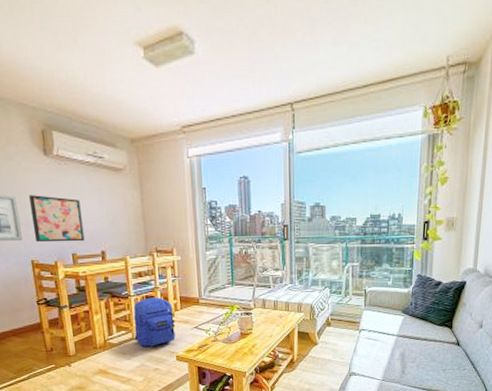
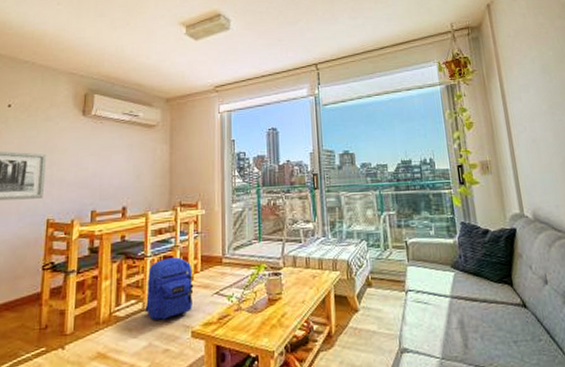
wall art: present [29,195,85,243] -> none [55,152,109,200]

